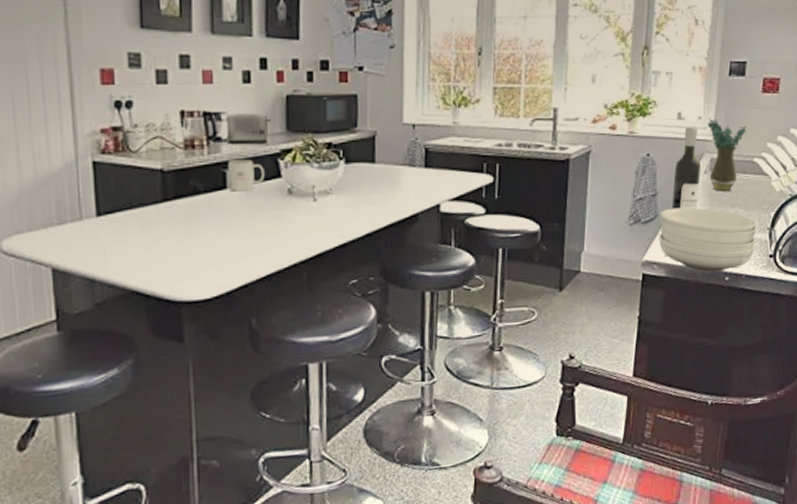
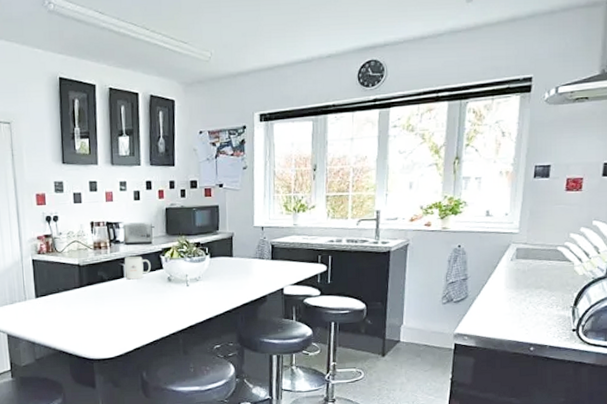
bowl: present [659,207,758,272] -> none [469,289,561,343]
bottle: present [671,127,701,210] -> none [480,222,508,291]
vase: present [707,118,746,191] -> none [513,214,550,275]

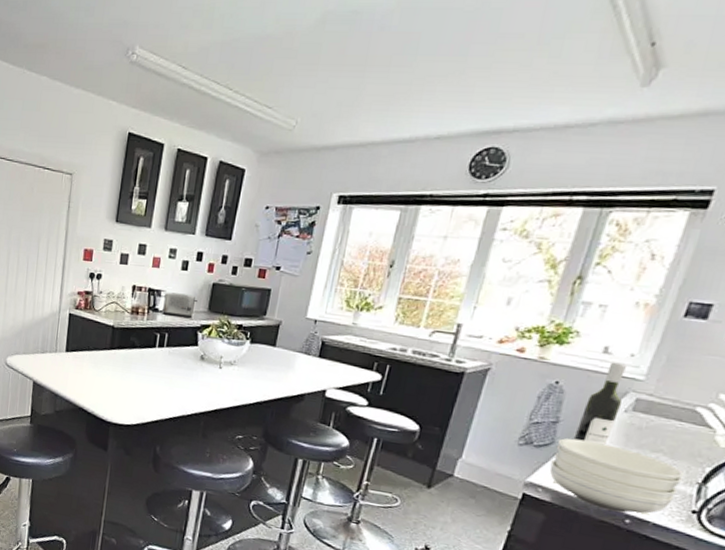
mug: present [124,255,151,280] -> none [157,327,186,352]
bowl: none [469,289,561,343] -> present [549,438,685,514]
bottle: none [480,222,508,291] -> present [573,362,626,446]

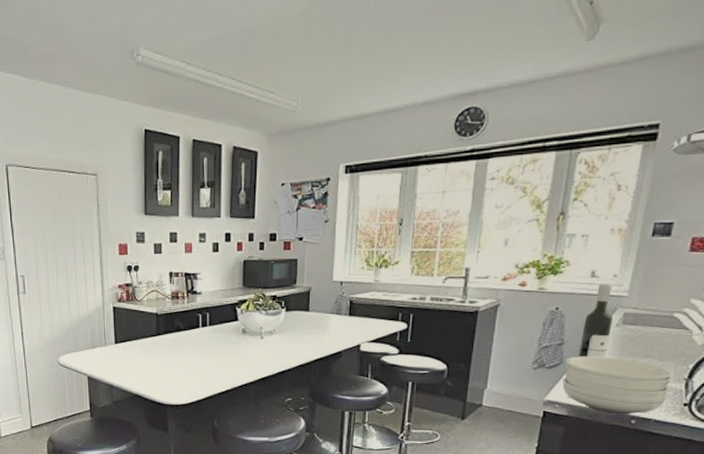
toaster: present [162,292,198,319] -> none [201,274,232,297]

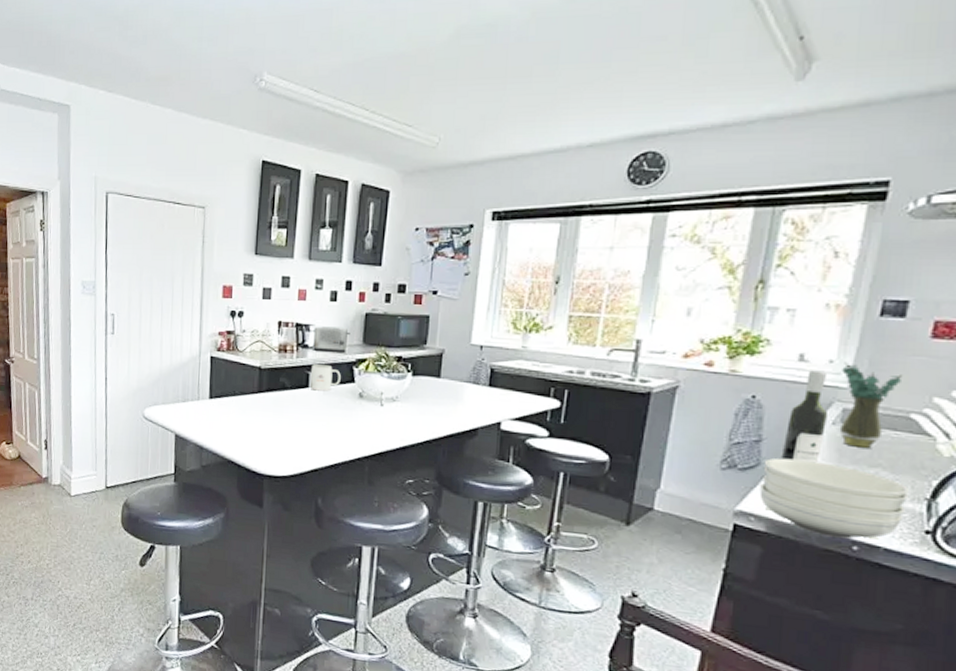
mug: none [200,306,226,330] -> present [310,364,341,392]
toaster: none [201,274,232,297] -> present [313,326,350,353]
vase: none [621,275,668,343] -> present [839,362,902,448]

